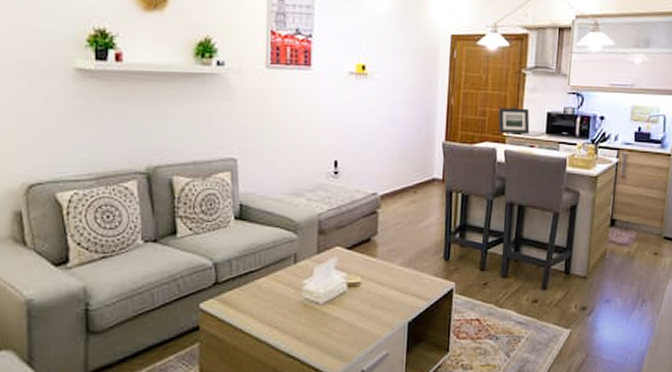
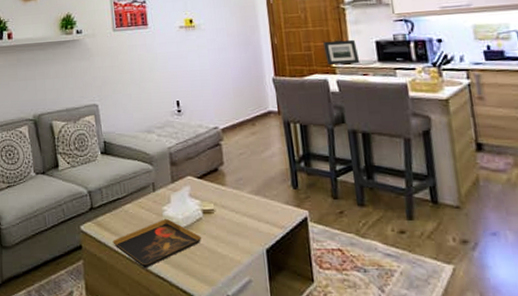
decorative tray: none [239,294,343,348] -> present [112,219,202,268]

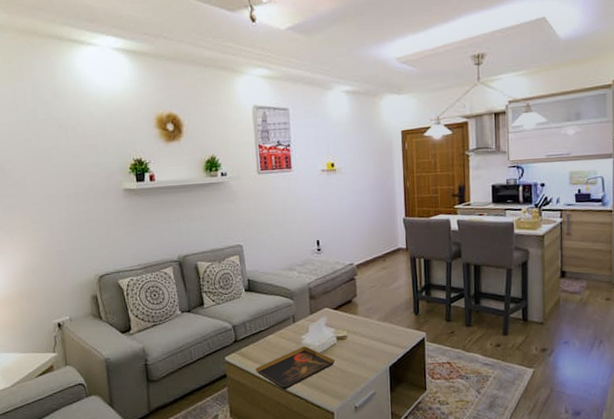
picture frame: present [323,39,360,65] -> none [449,183,478,206]

